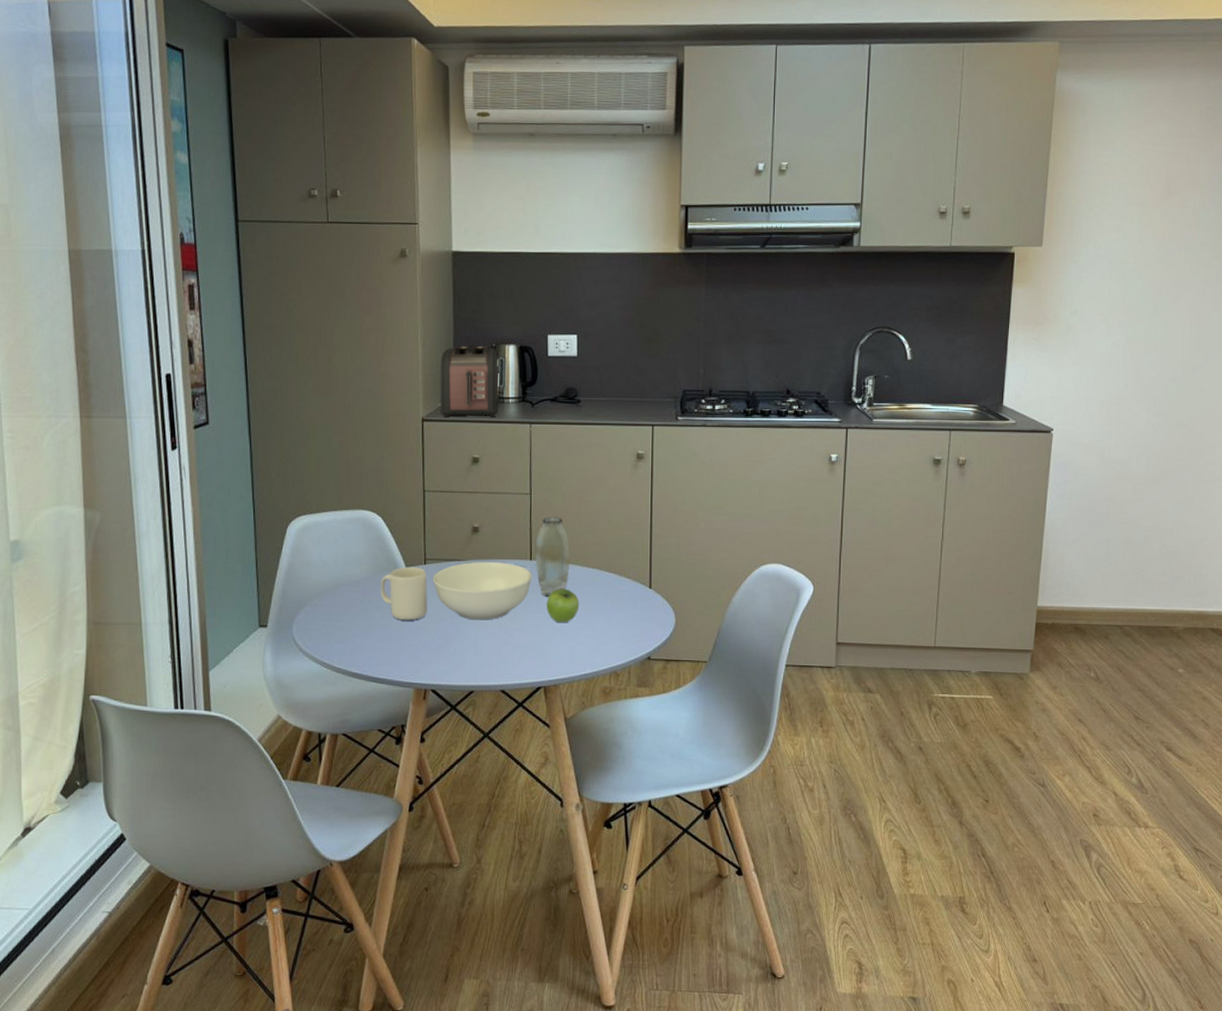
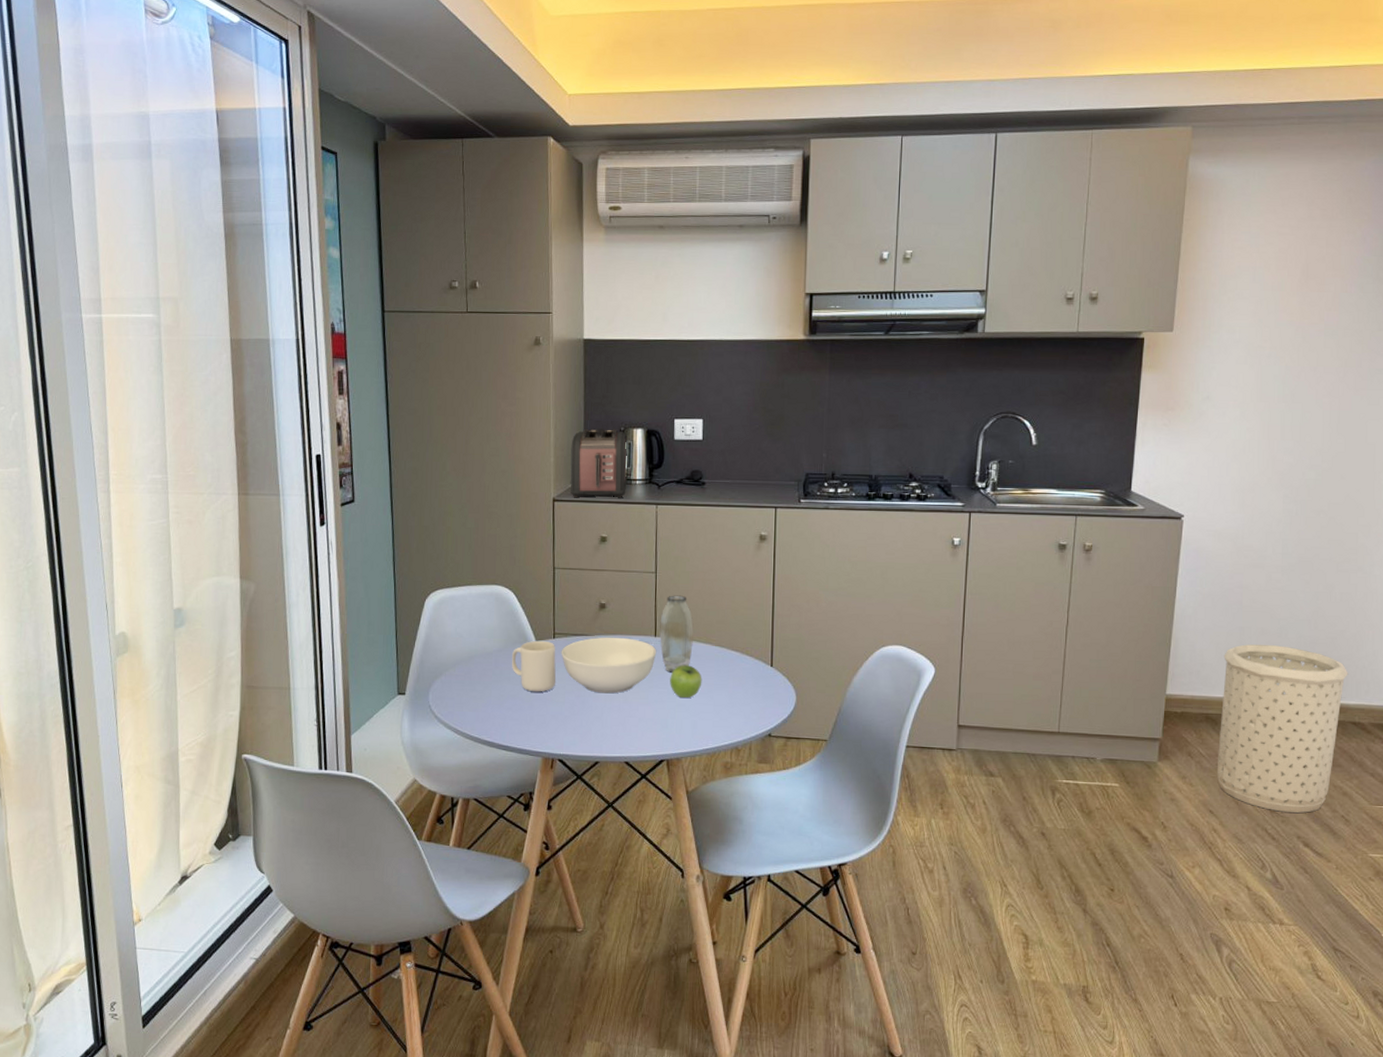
laundry basket: none [1085,555,1208,719] -> present [1216,644,1348,814]

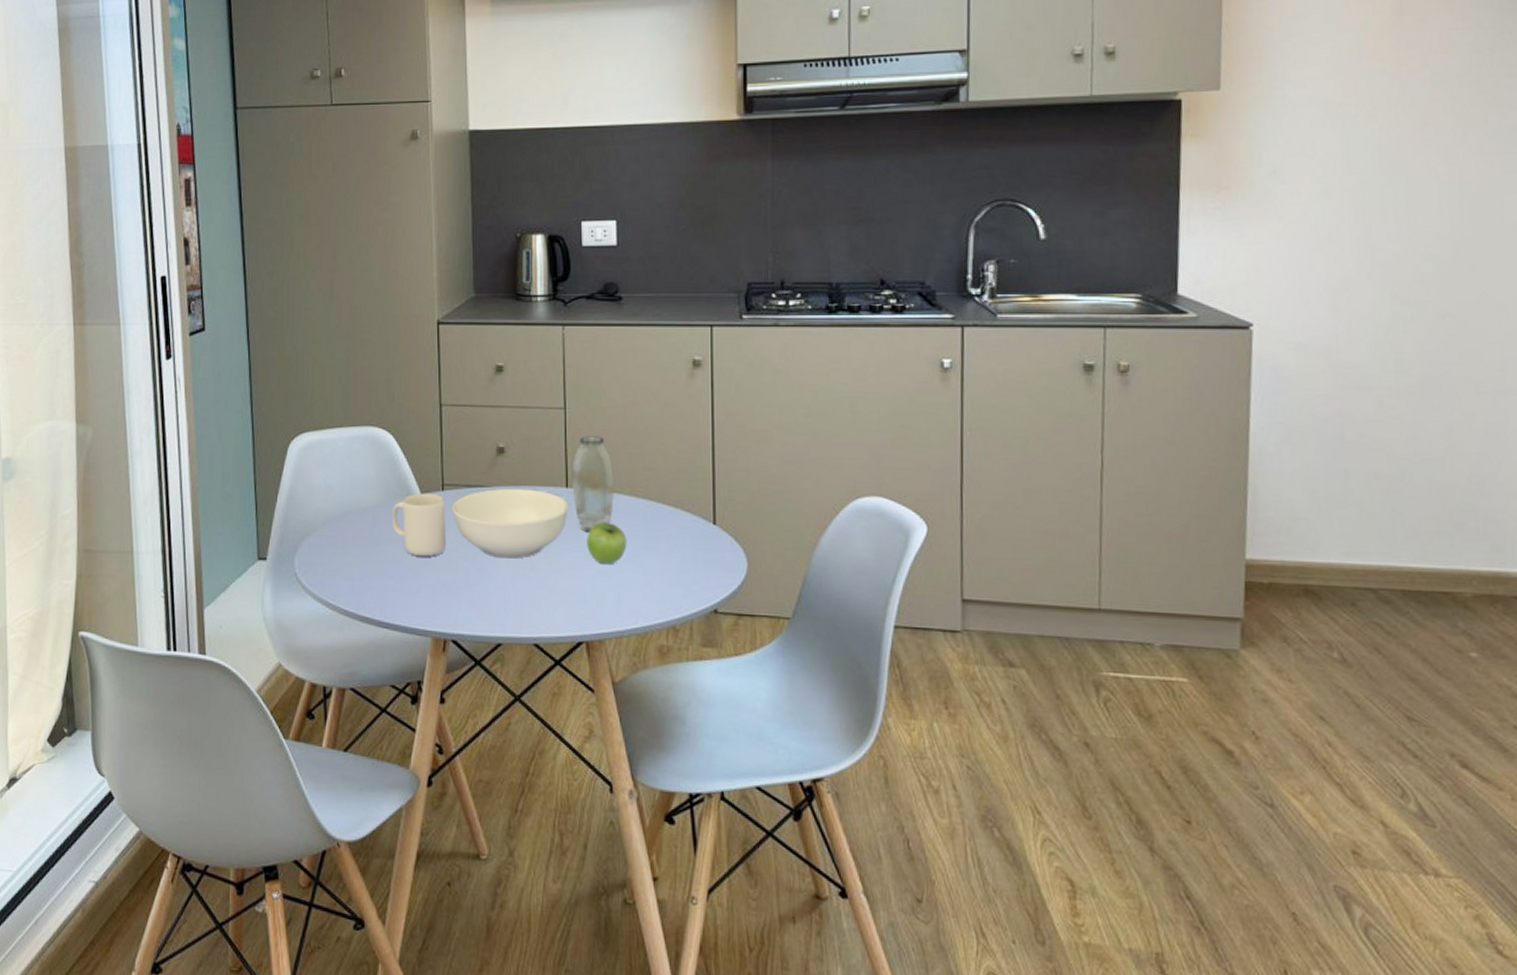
toaster: present [570,428,628,498] -> none [457,234,527,320]
laundry basket: present [1216,644,1348,814] -> none [1323,492,1506,722]

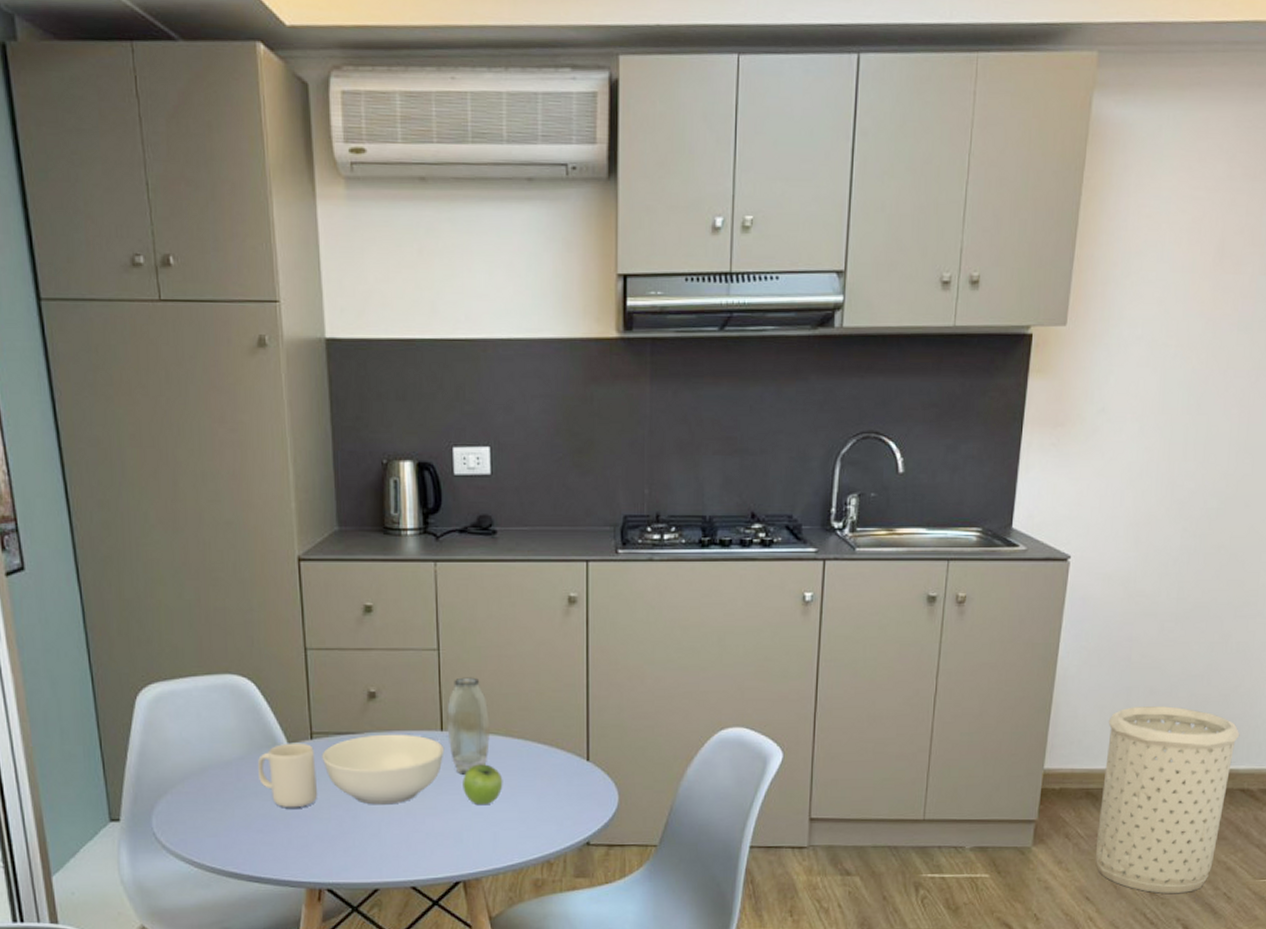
laundry basket: none [1323,492,1506,722] -> present [1095,706,1240,894]

